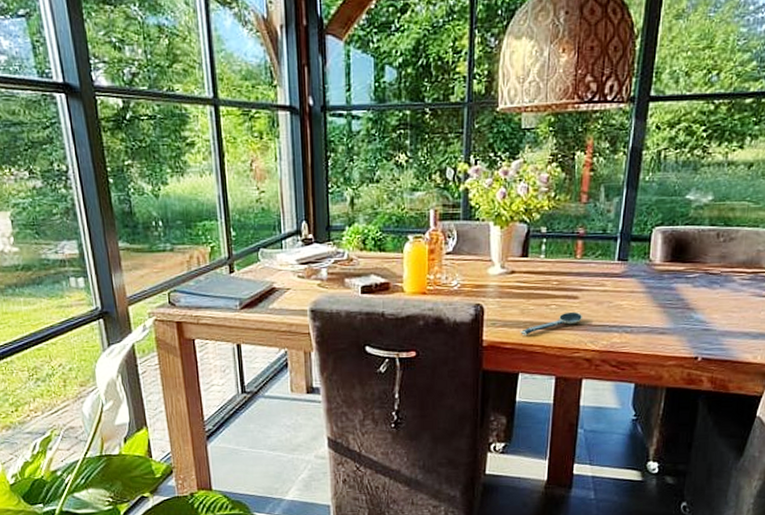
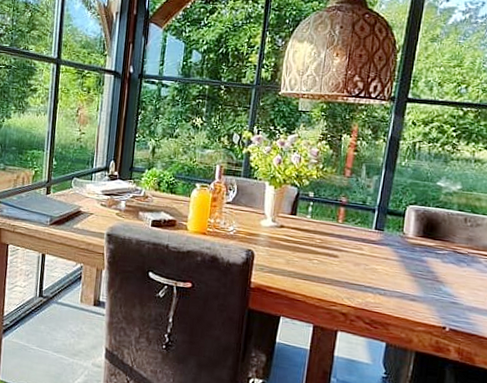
spoon: present [520,311,583,335] -> none [284,268,342,283]

